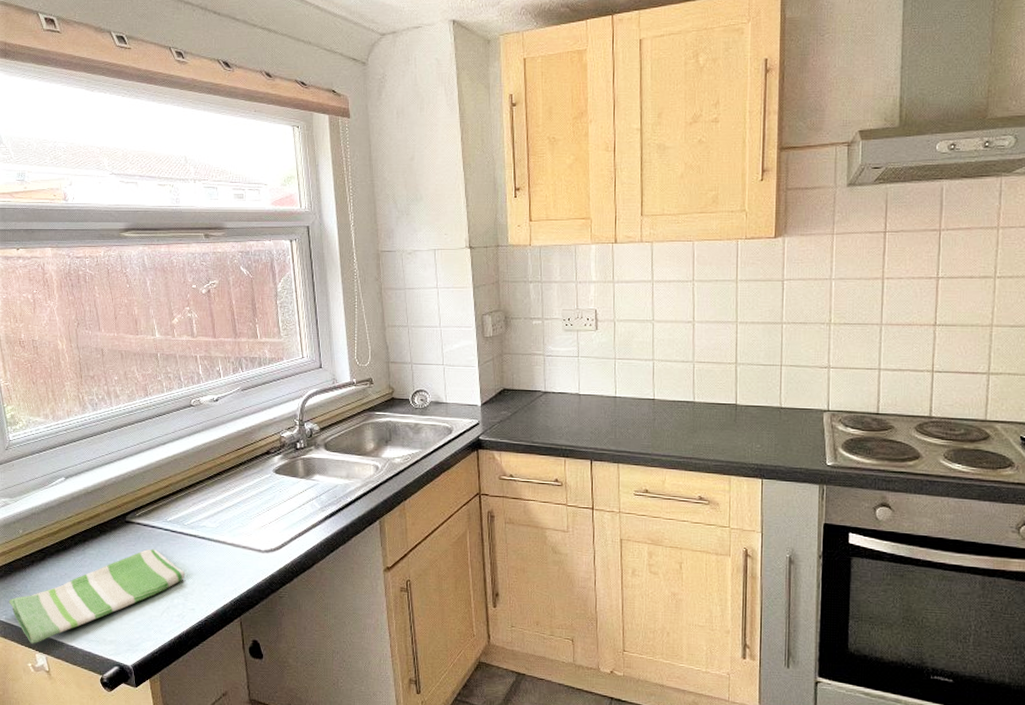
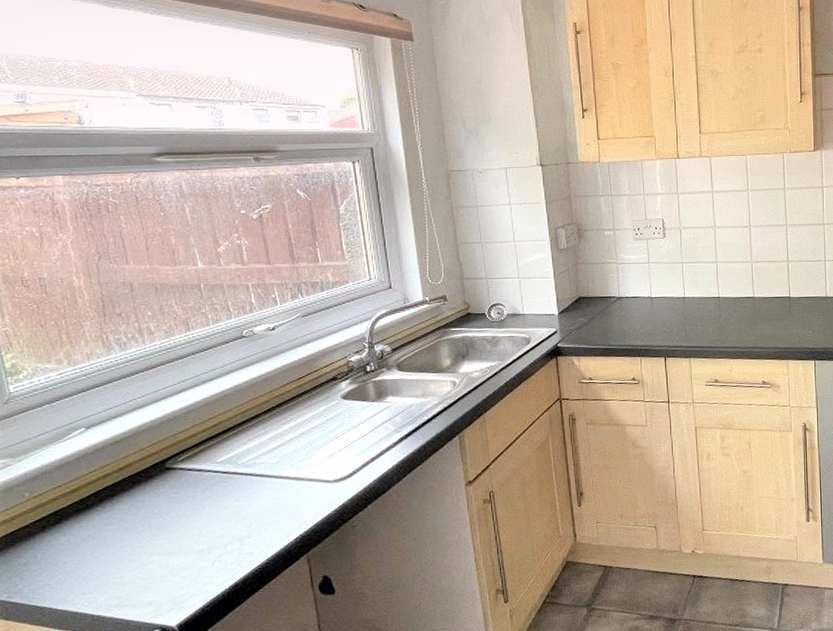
dish towel: present [8,549,186,644] -> none [11,494,241,622]

